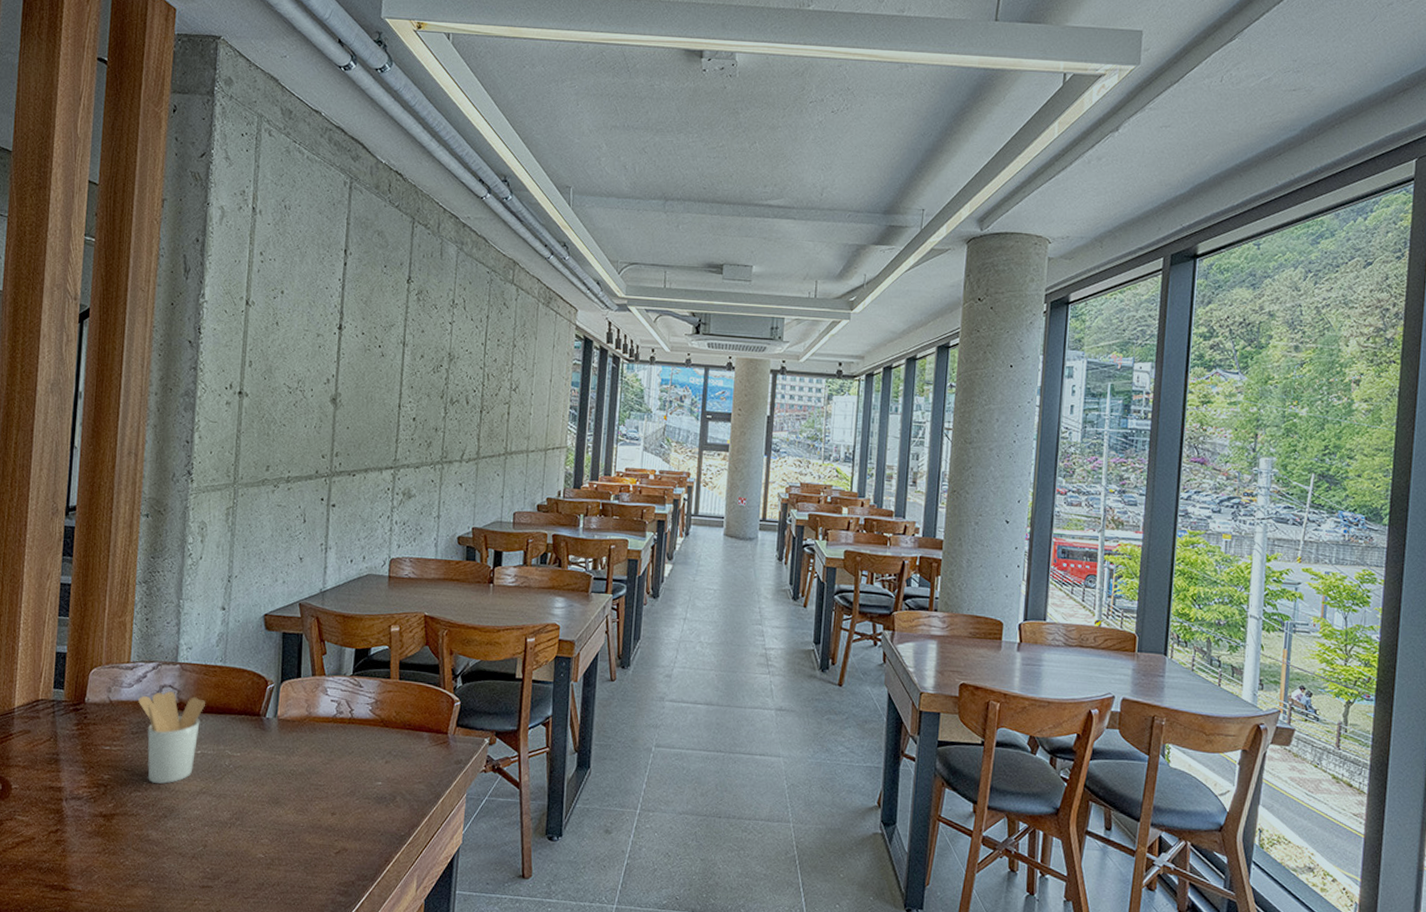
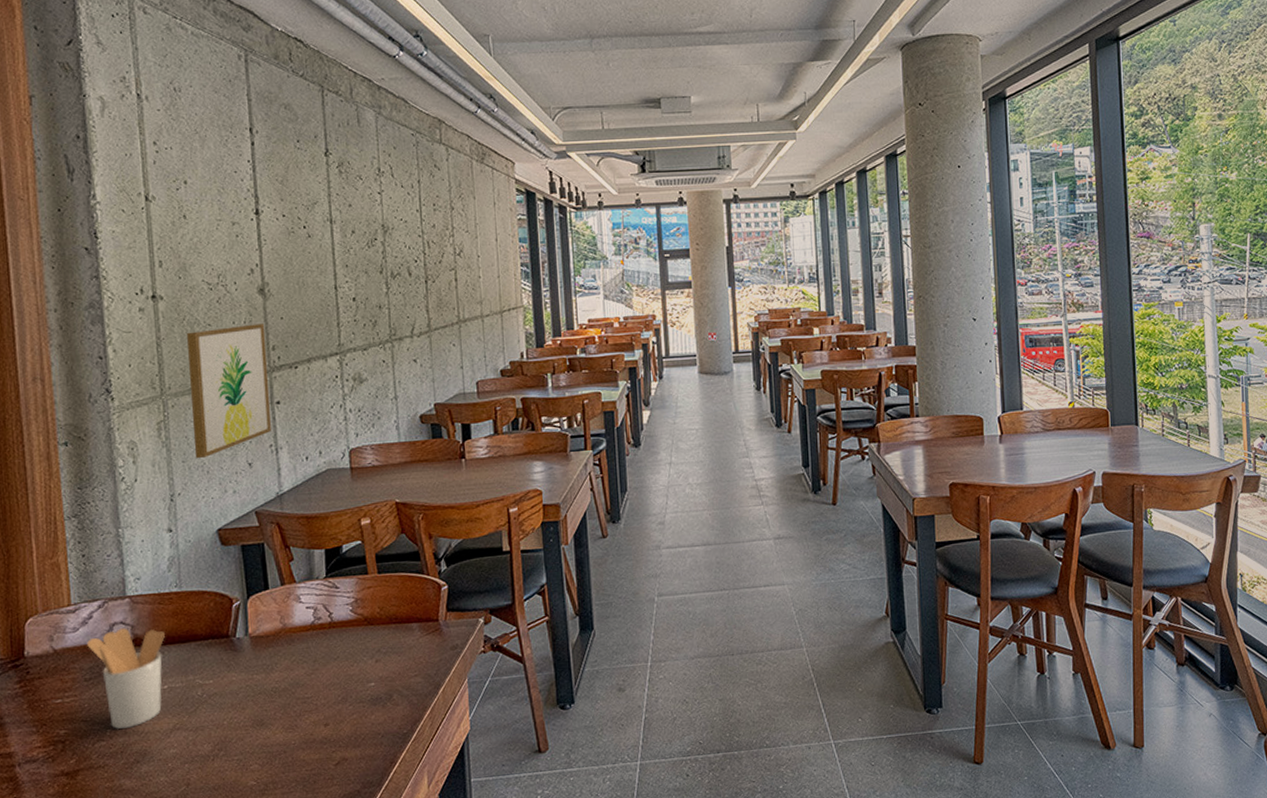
wall art: none [254,429,331,547] -> present [187,323,271,459]

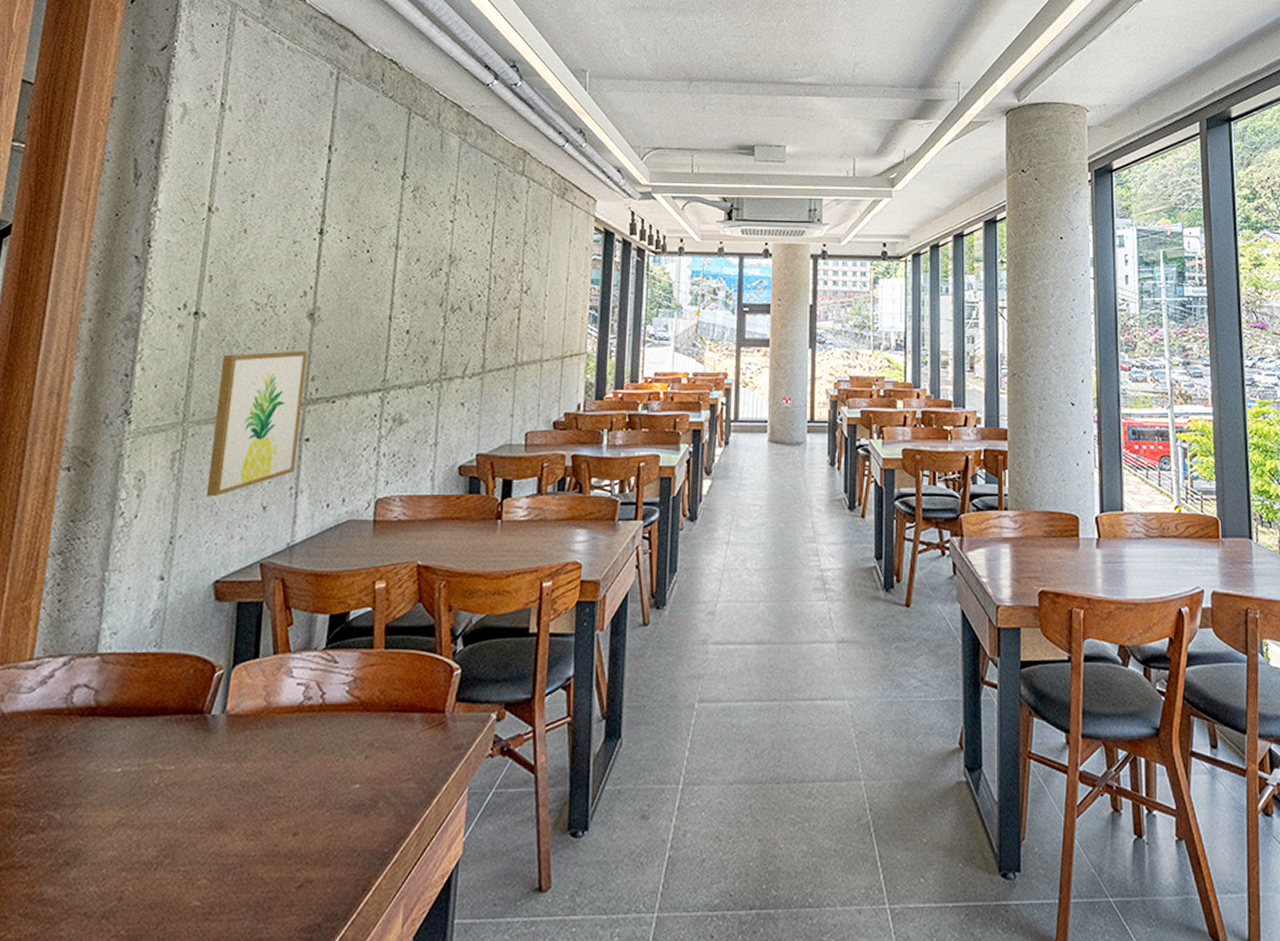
utensil holder: present [87,627,165,730] -> none [40,691,131,821]

